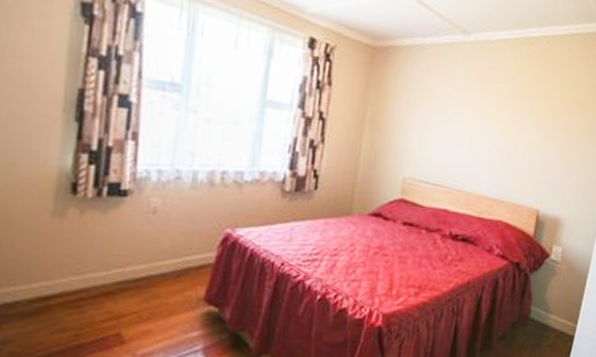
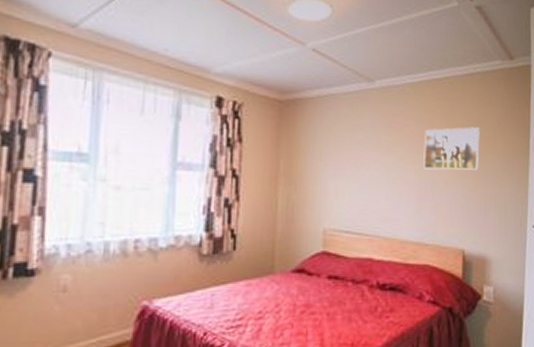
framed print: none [509,88,572,134] -> present [424,127,480,170]

